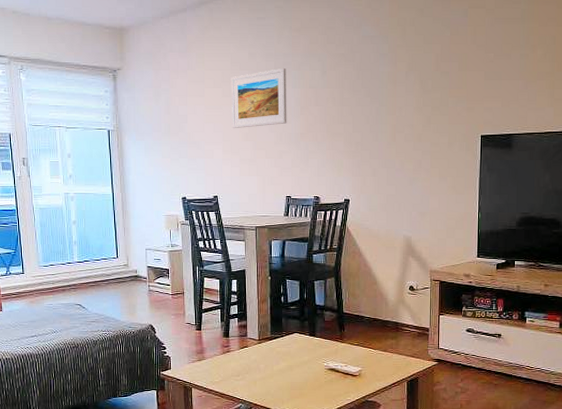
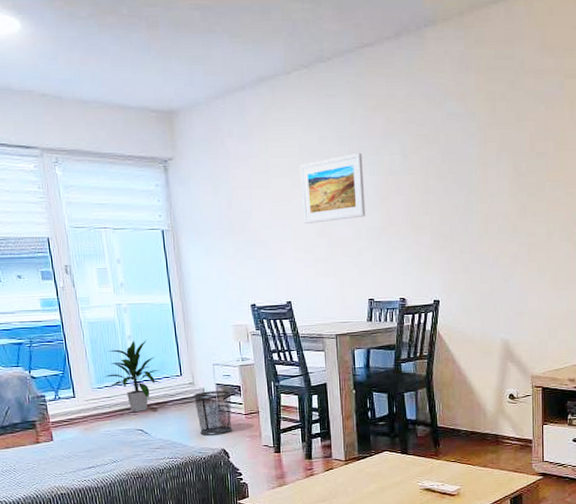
indoor plant: none [50,225,100,288] -> present [103,340,161,412]
waste bin: none [127,273,161,312] -> present [193,391,233,436]

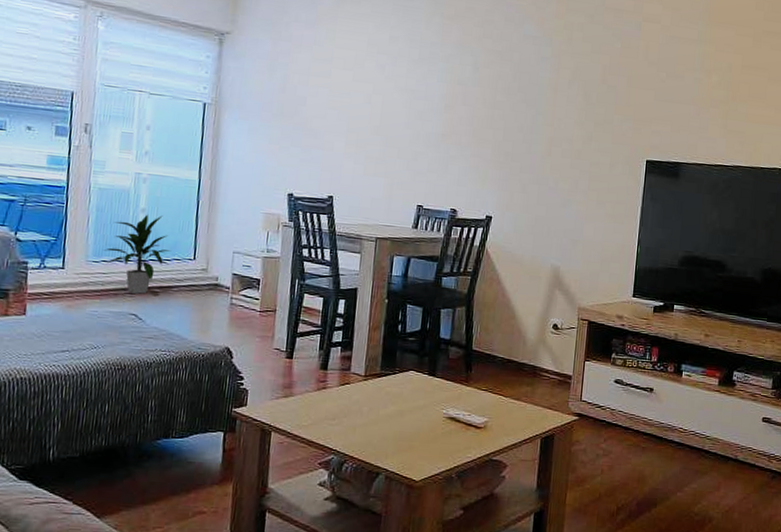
waste bin: present [193,391,233,436] -> none [203,280,249,331]
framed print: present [299,152,366,223] -> none [360,57,433,122]

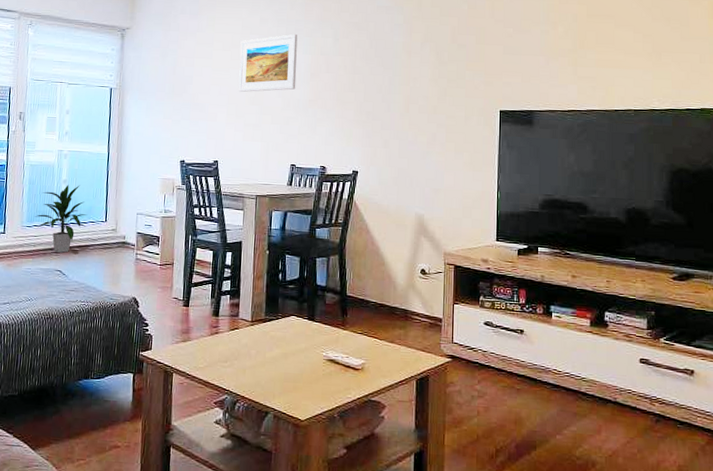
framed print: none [360,57,433,122] -> present [238,33,298,92]

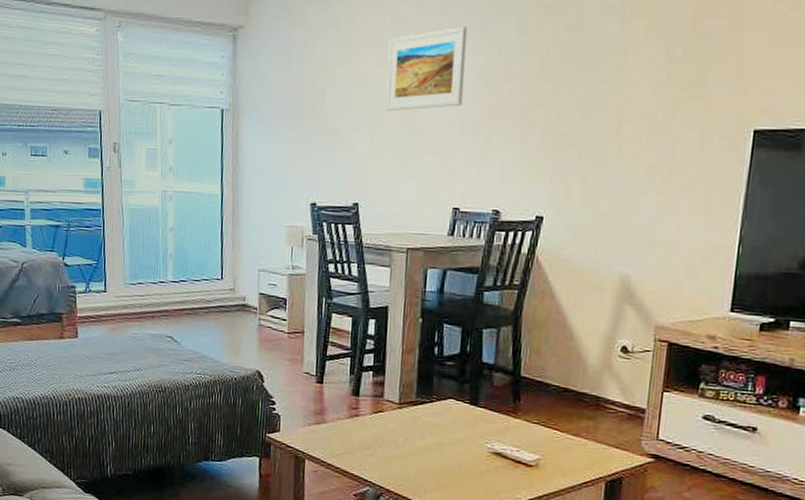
indoor plant: present [34,184,88,253] -> none [138,233,200,316]

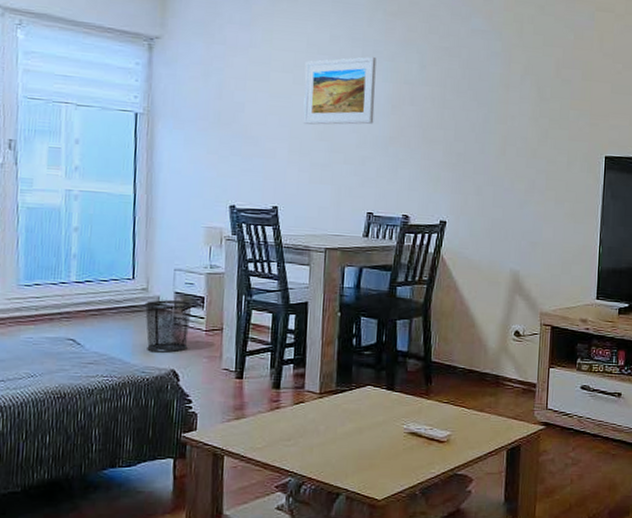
waste bin: none [232,300,276,354] -> present [144,300,192,353]

